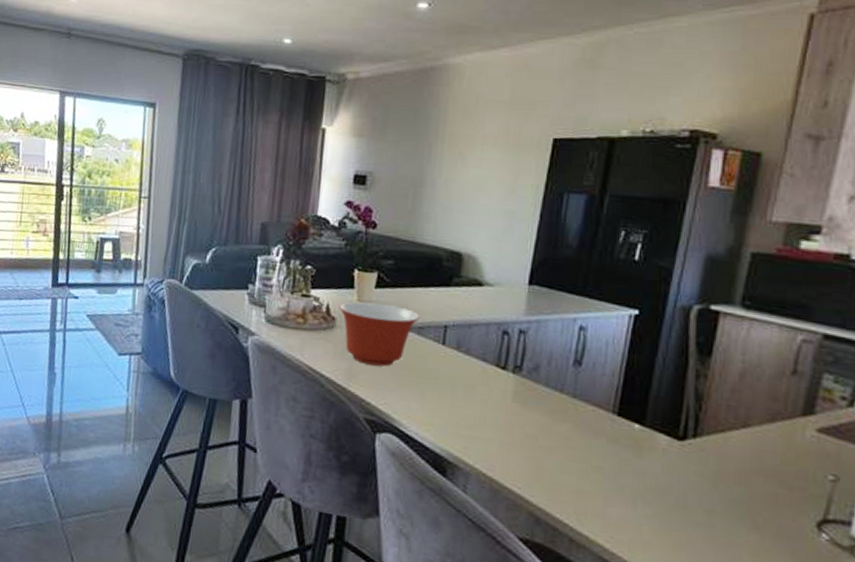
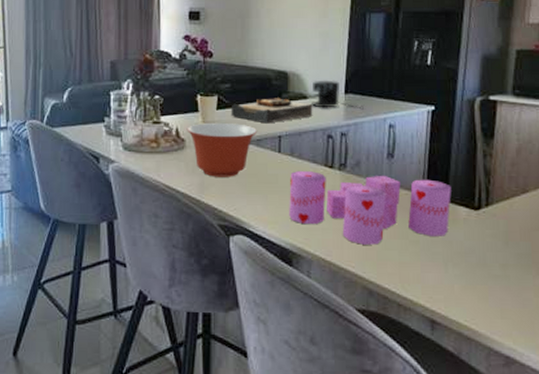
toast: none [391,281,489,310] -> present [231,98,313,124]
candle: none [448,368,650,467] -> present [289,171,451,245]
coffee maker: none [487,266,552,304] -> present [312,80,365,108]

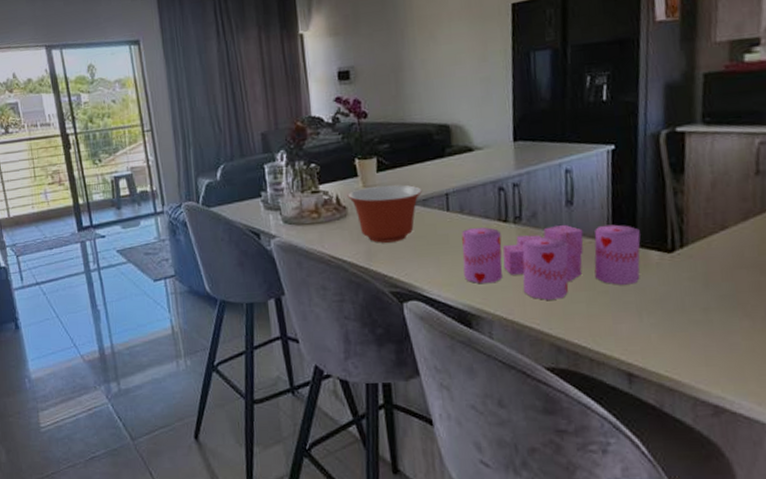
toast: present [231,98,313,124] -> none [391,153,481,182]
coffee maker: present [312,80,365,108] -> none [477,128,537,160]

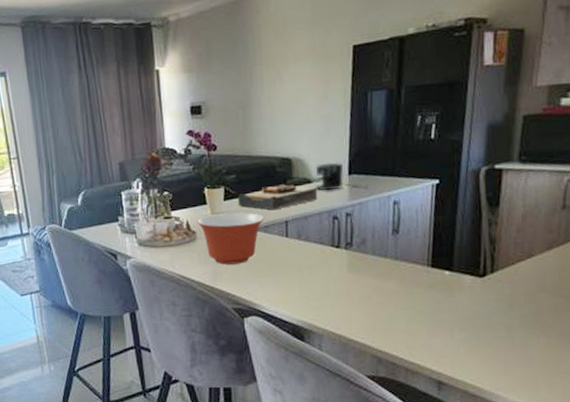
toast: none [391,153,481,182] -> present [237,184,318,210]
candle: present [461,224,641,300] -> none [298,250,457,317]
coffee maker: none [477,128,537,160] -> present [316,162,369,191]

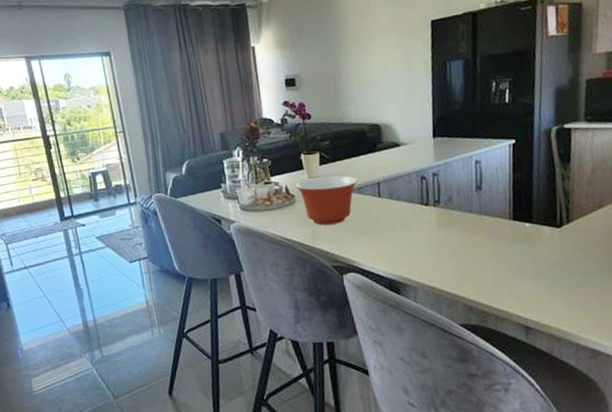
toast: present [237,184,318,210] -> none [332,148,406,173]
coffee maker: present [316,162,369,191] -> none [403,126,452,153]

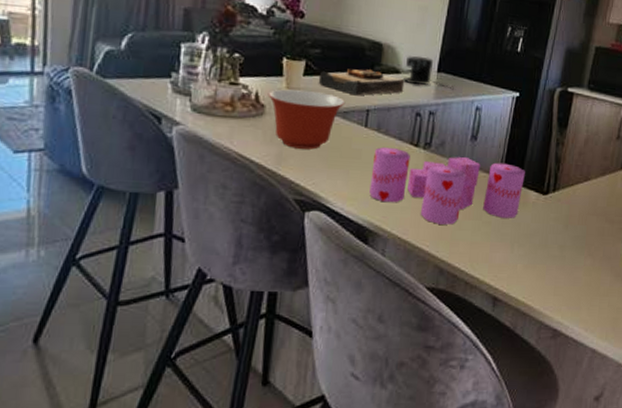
toast: none [332,148,406,173] -> present [318,69,405,96]
candle: none [391,205,536,269] -> present [369,147,525,225]
coffee maker: none [403,126,452,153] -> present [404,55,455,89]

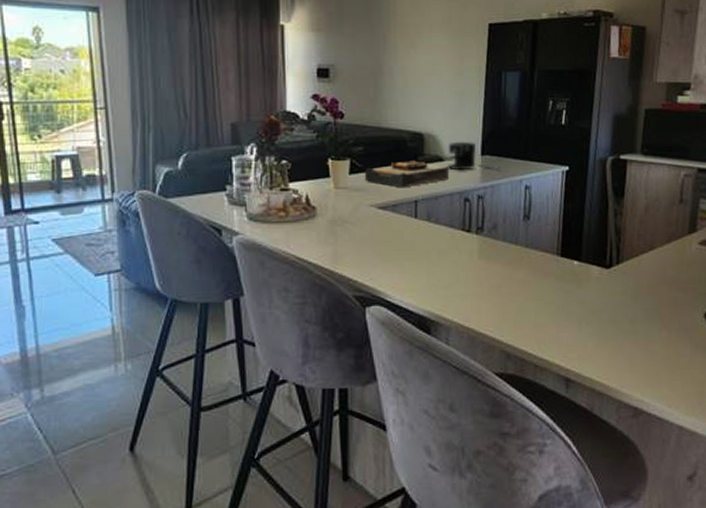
mixing bowl: present [267,89,345,150] -> none [317,188,392,246]
candle: present [369,147,525,225] -> none [426,236,585,308]

